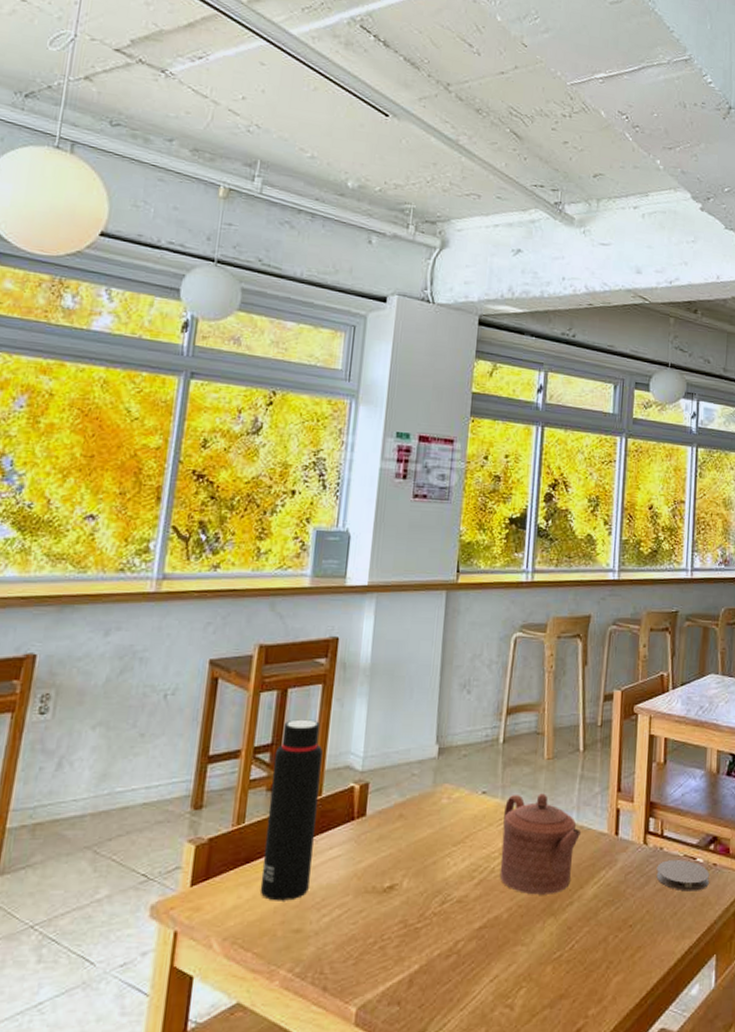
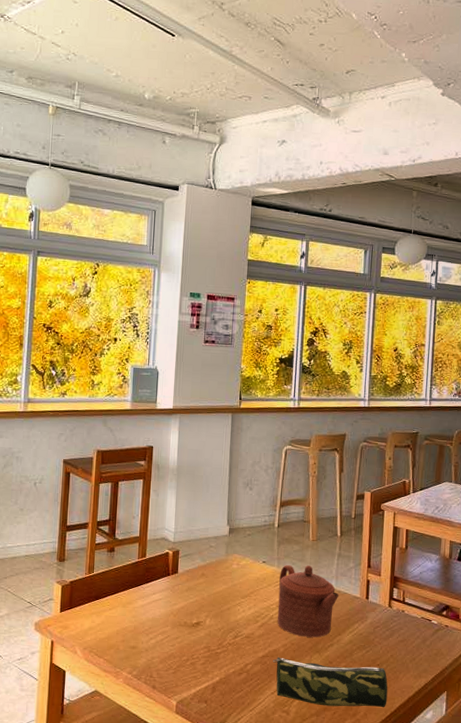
water bottle: present [260,719,323,901] -> none [106,503,145,627]
pencil case: none [492,926,643,992] -> present [272,657,388,708]
coaster: present [656,860,709,892] -> none [399,620,442,644]

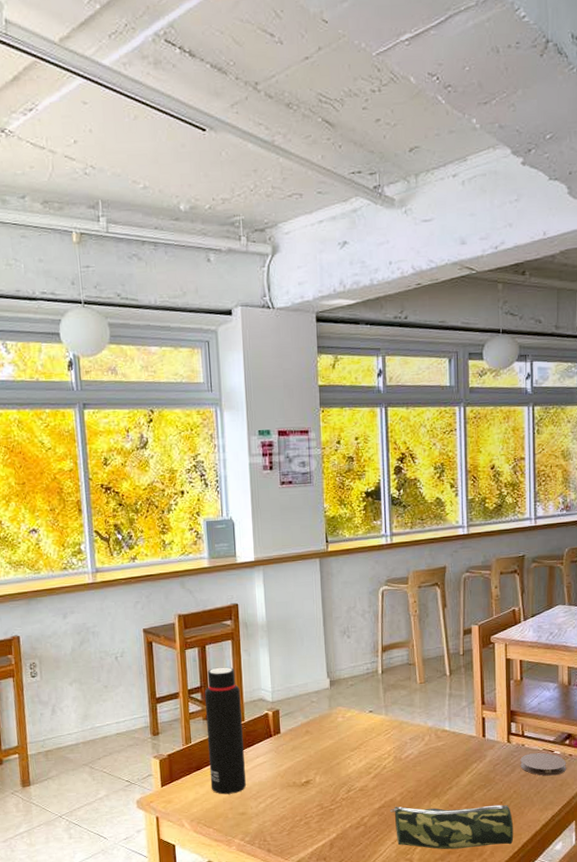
water bottle: none [106,503,145,627] -> present [204,667,246,795]
teapot: present [277,564,340,638] -> none [389,709,454,783]
coaster: none [399,620,442,644] -> present [520,753,566,776]

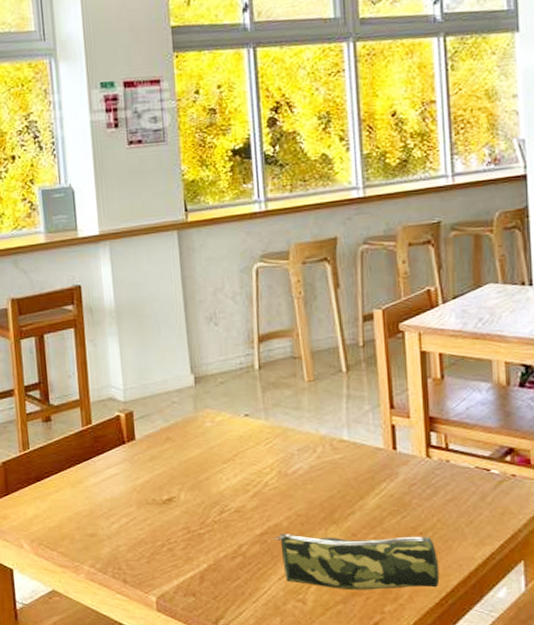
water bottle: present [204,667,246,795] -> none [43,359,95,511]
coaster: present [520,753,566,776] -> none [444,471,508,502]

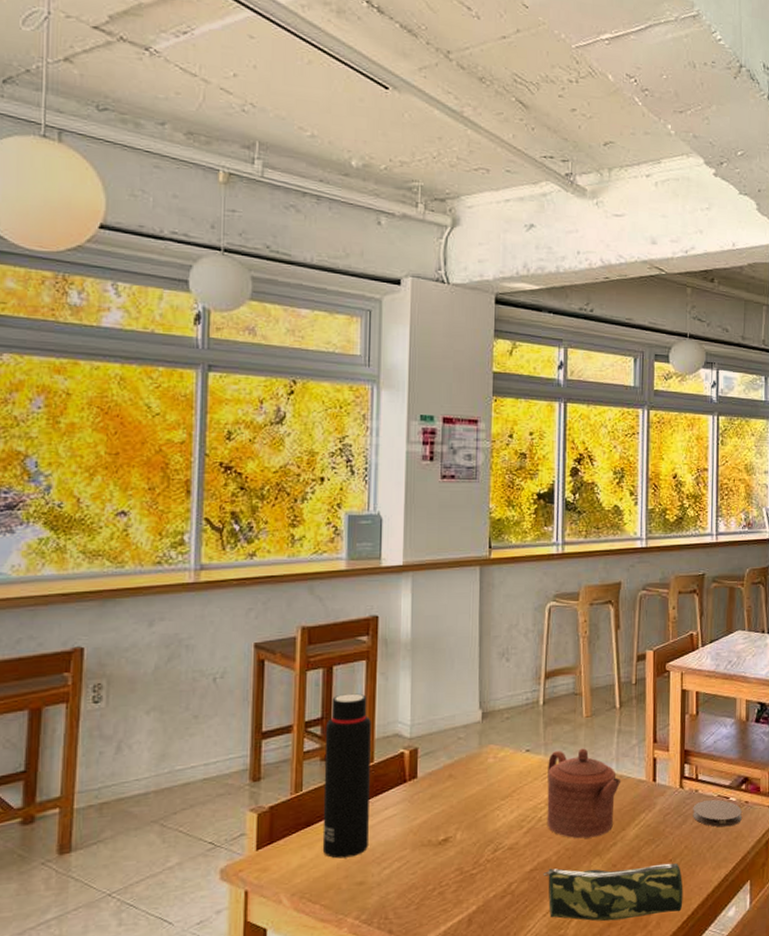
water bottle: none [43,359,95,511] -> present [322,693,371,859]
teapot: none [270,413,355,505] -> present [547,748,621,839]
coaster: none [444,471,508,502] -> present [693,799,742,827]

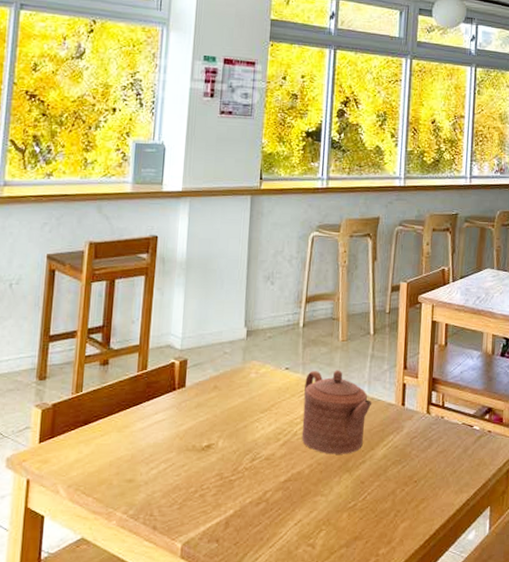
water bottle: present [322,693,371,859] -> none [97,305,147,456]
pencil case: present [543,863,683,922] -> none [296,480,427,535]
coaster: present [693,799,742,827] -> none [438,427,485,454]

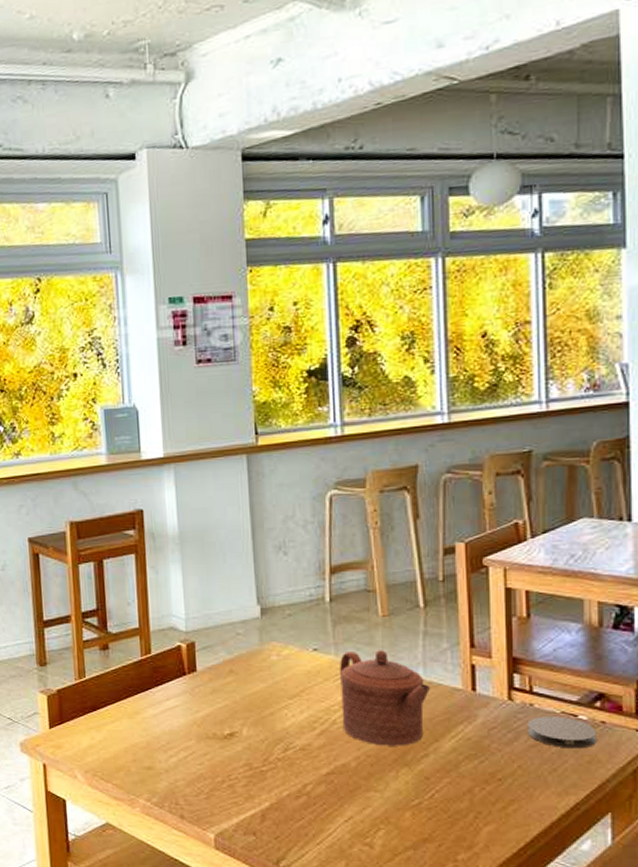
coaster: none [438,427,485,454] -> present [527,717,597,749]

